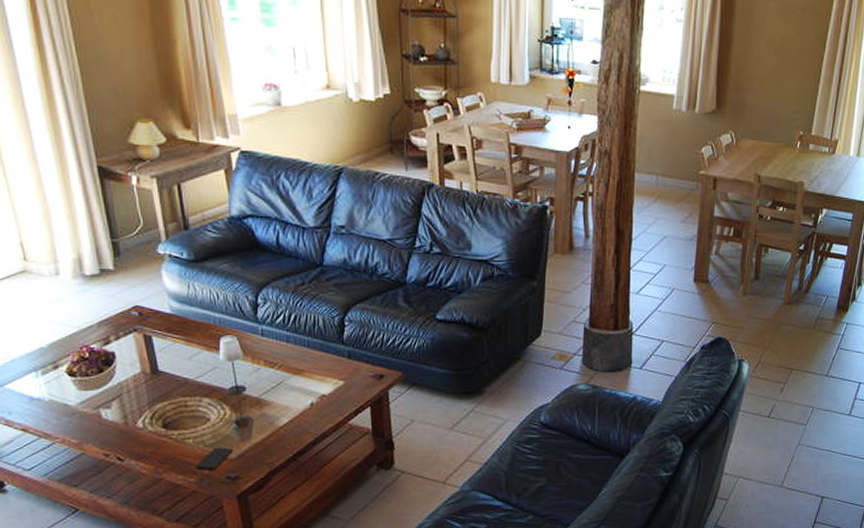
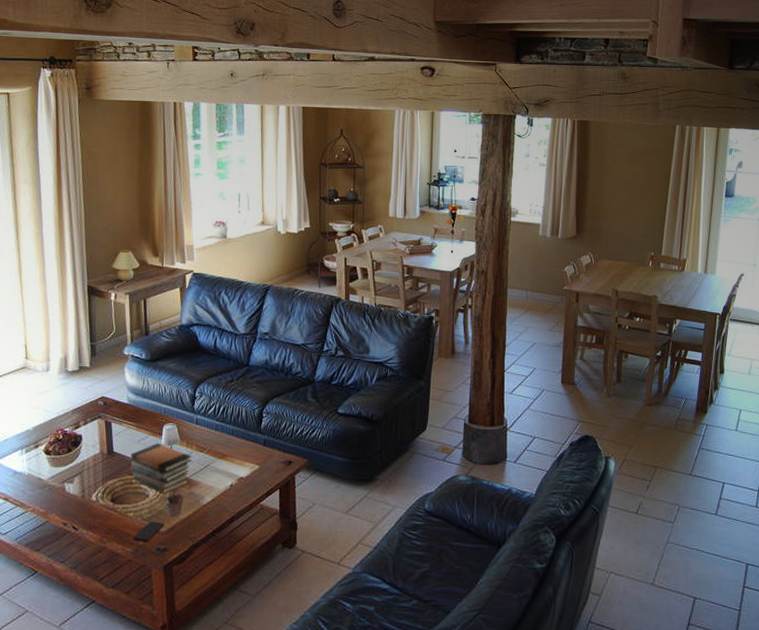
book stack: none [181,358,261,417] -> present [130,442,192,494]

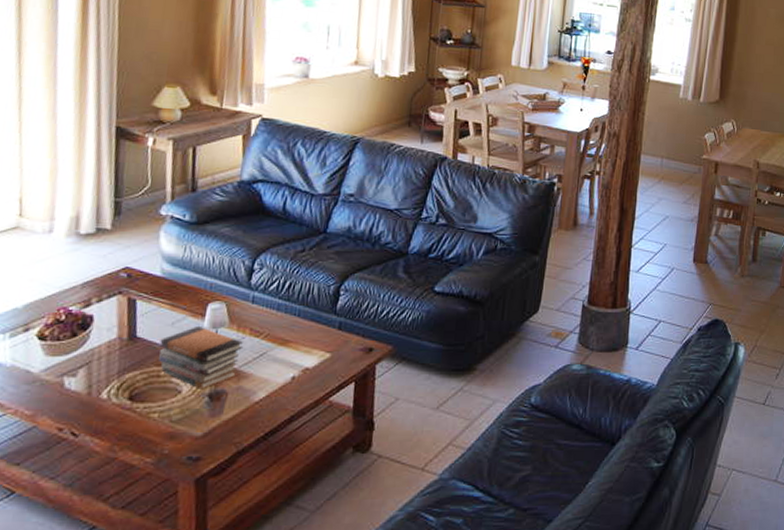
smartphone: present [133,521,164,542] -> none [156,424,200,449]

